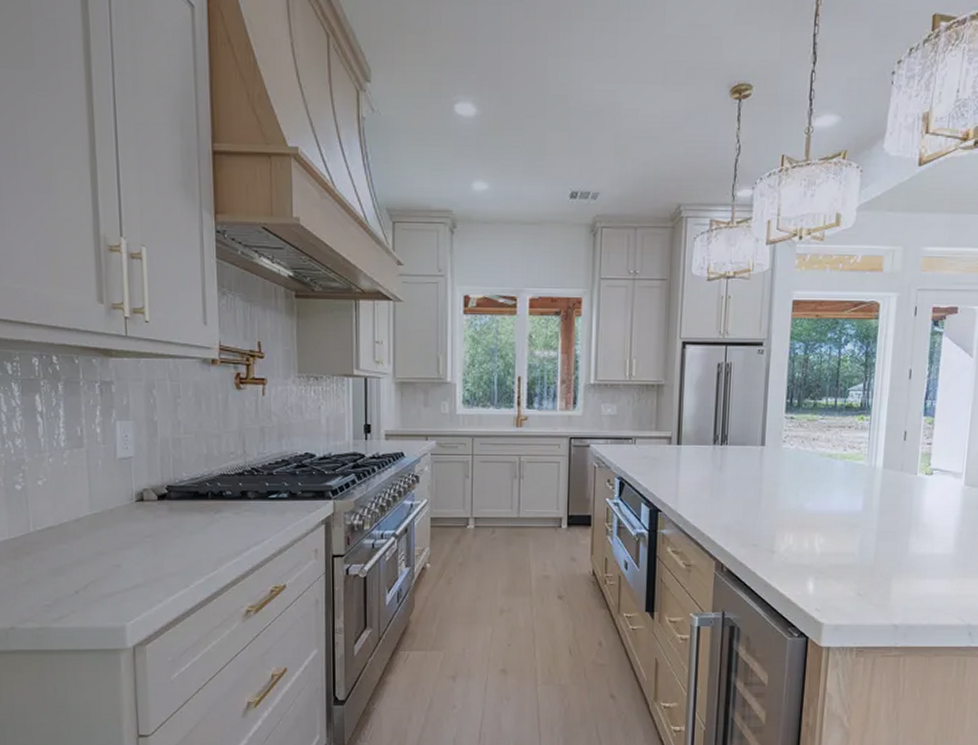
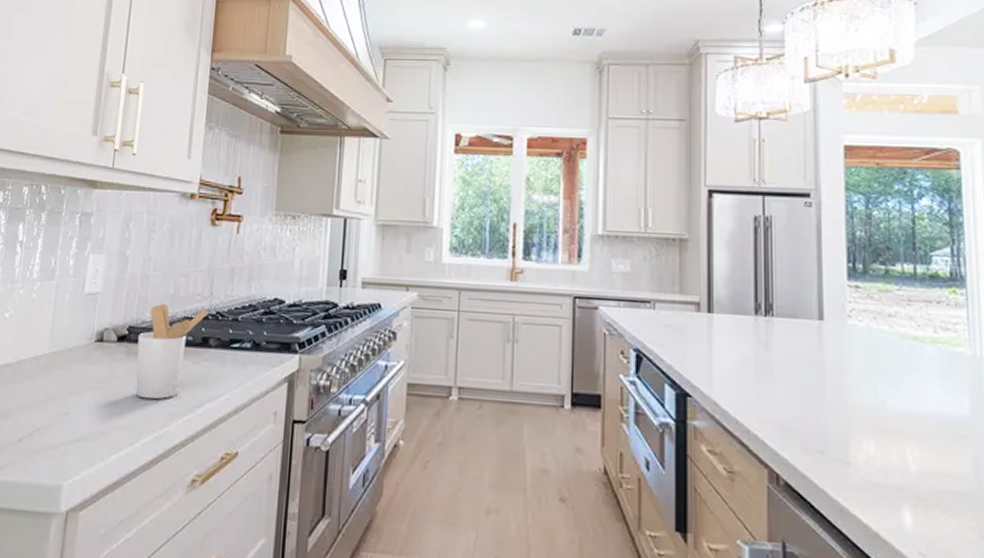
utensil holder: none [178,464,244,548] -> present [136,304,209,400]

